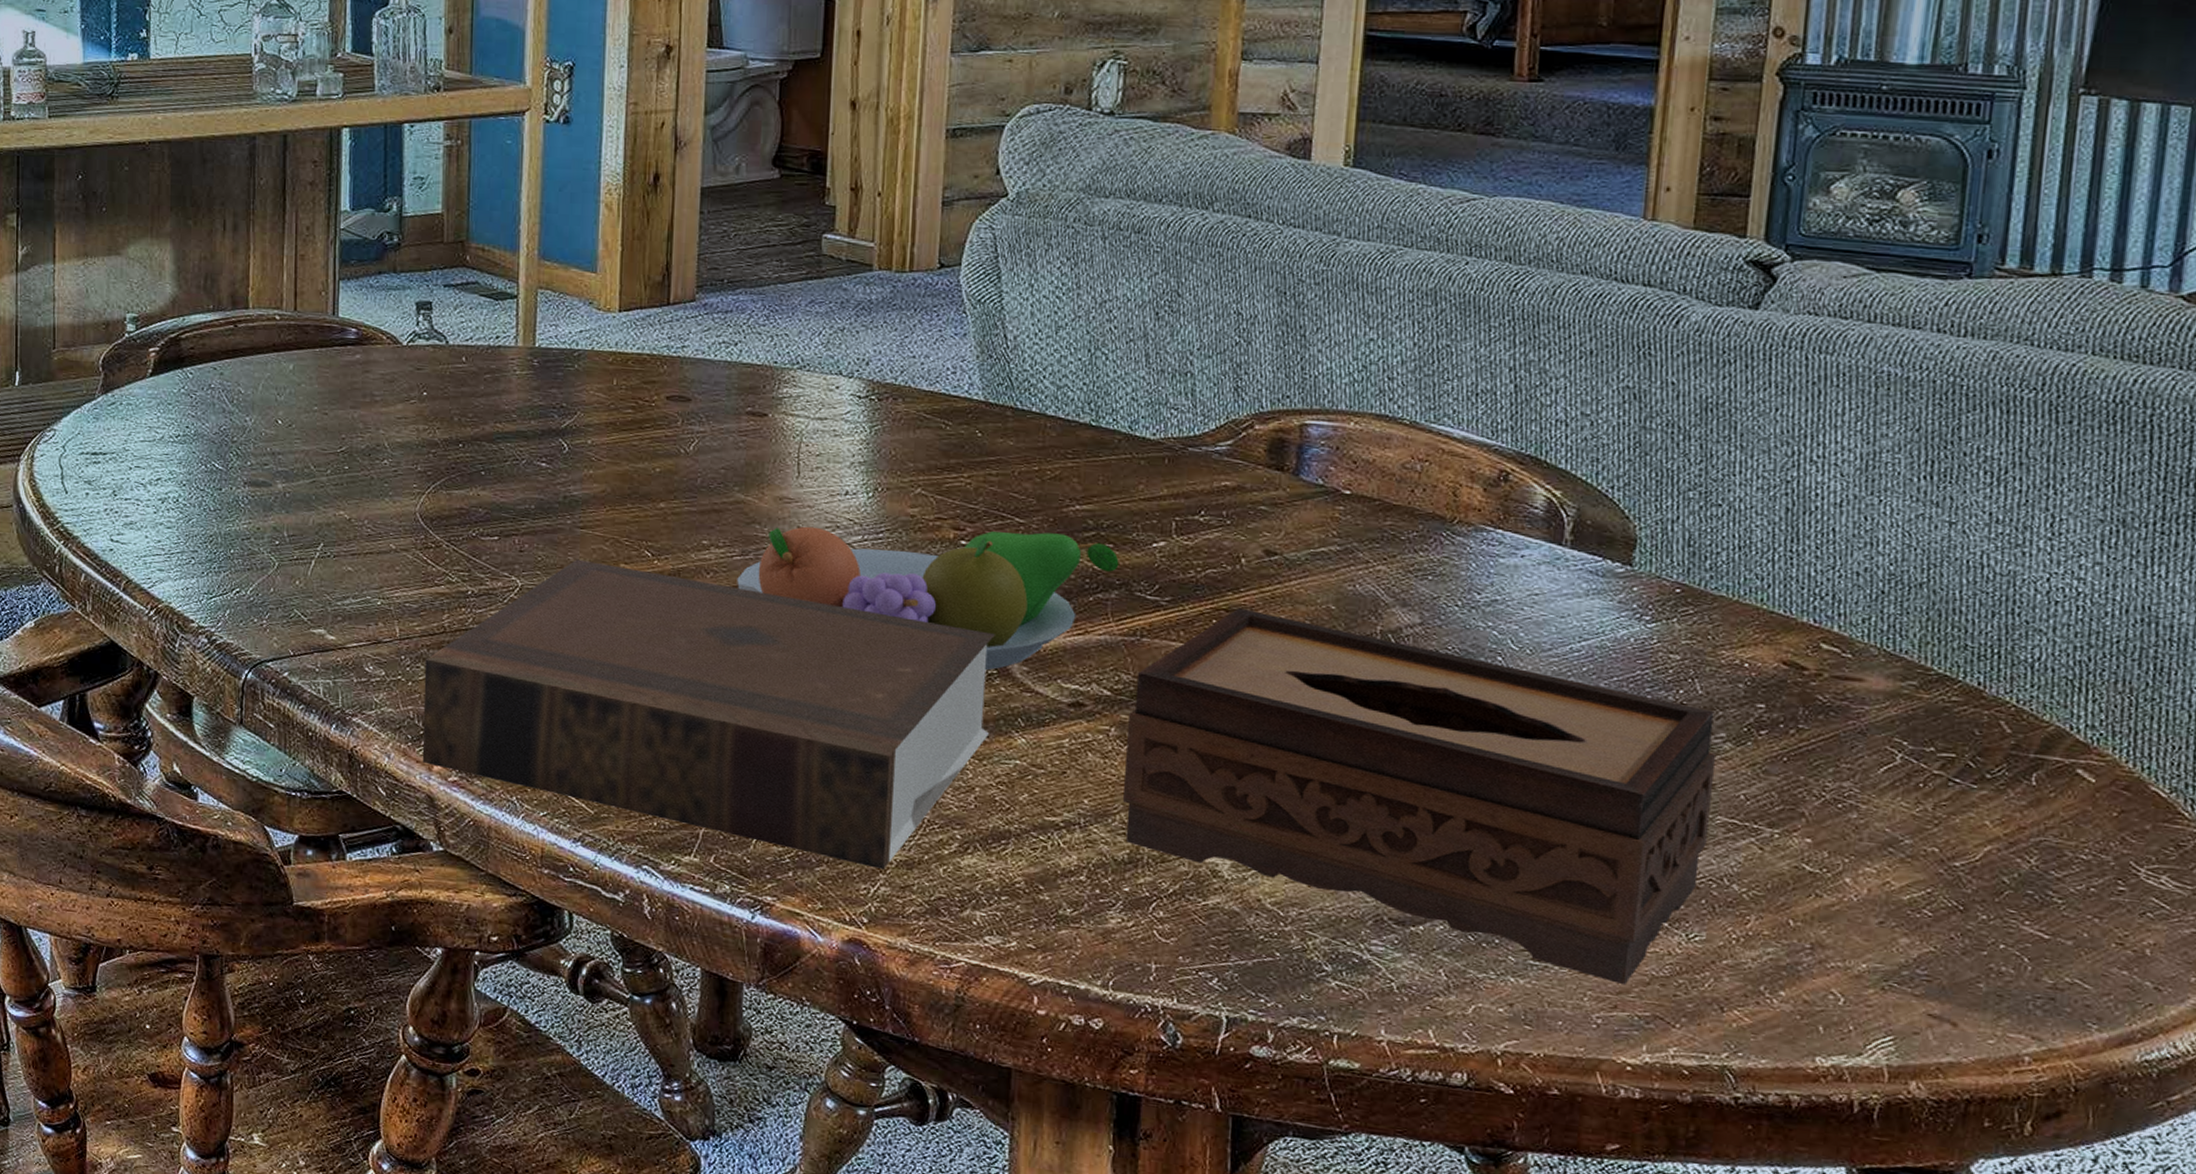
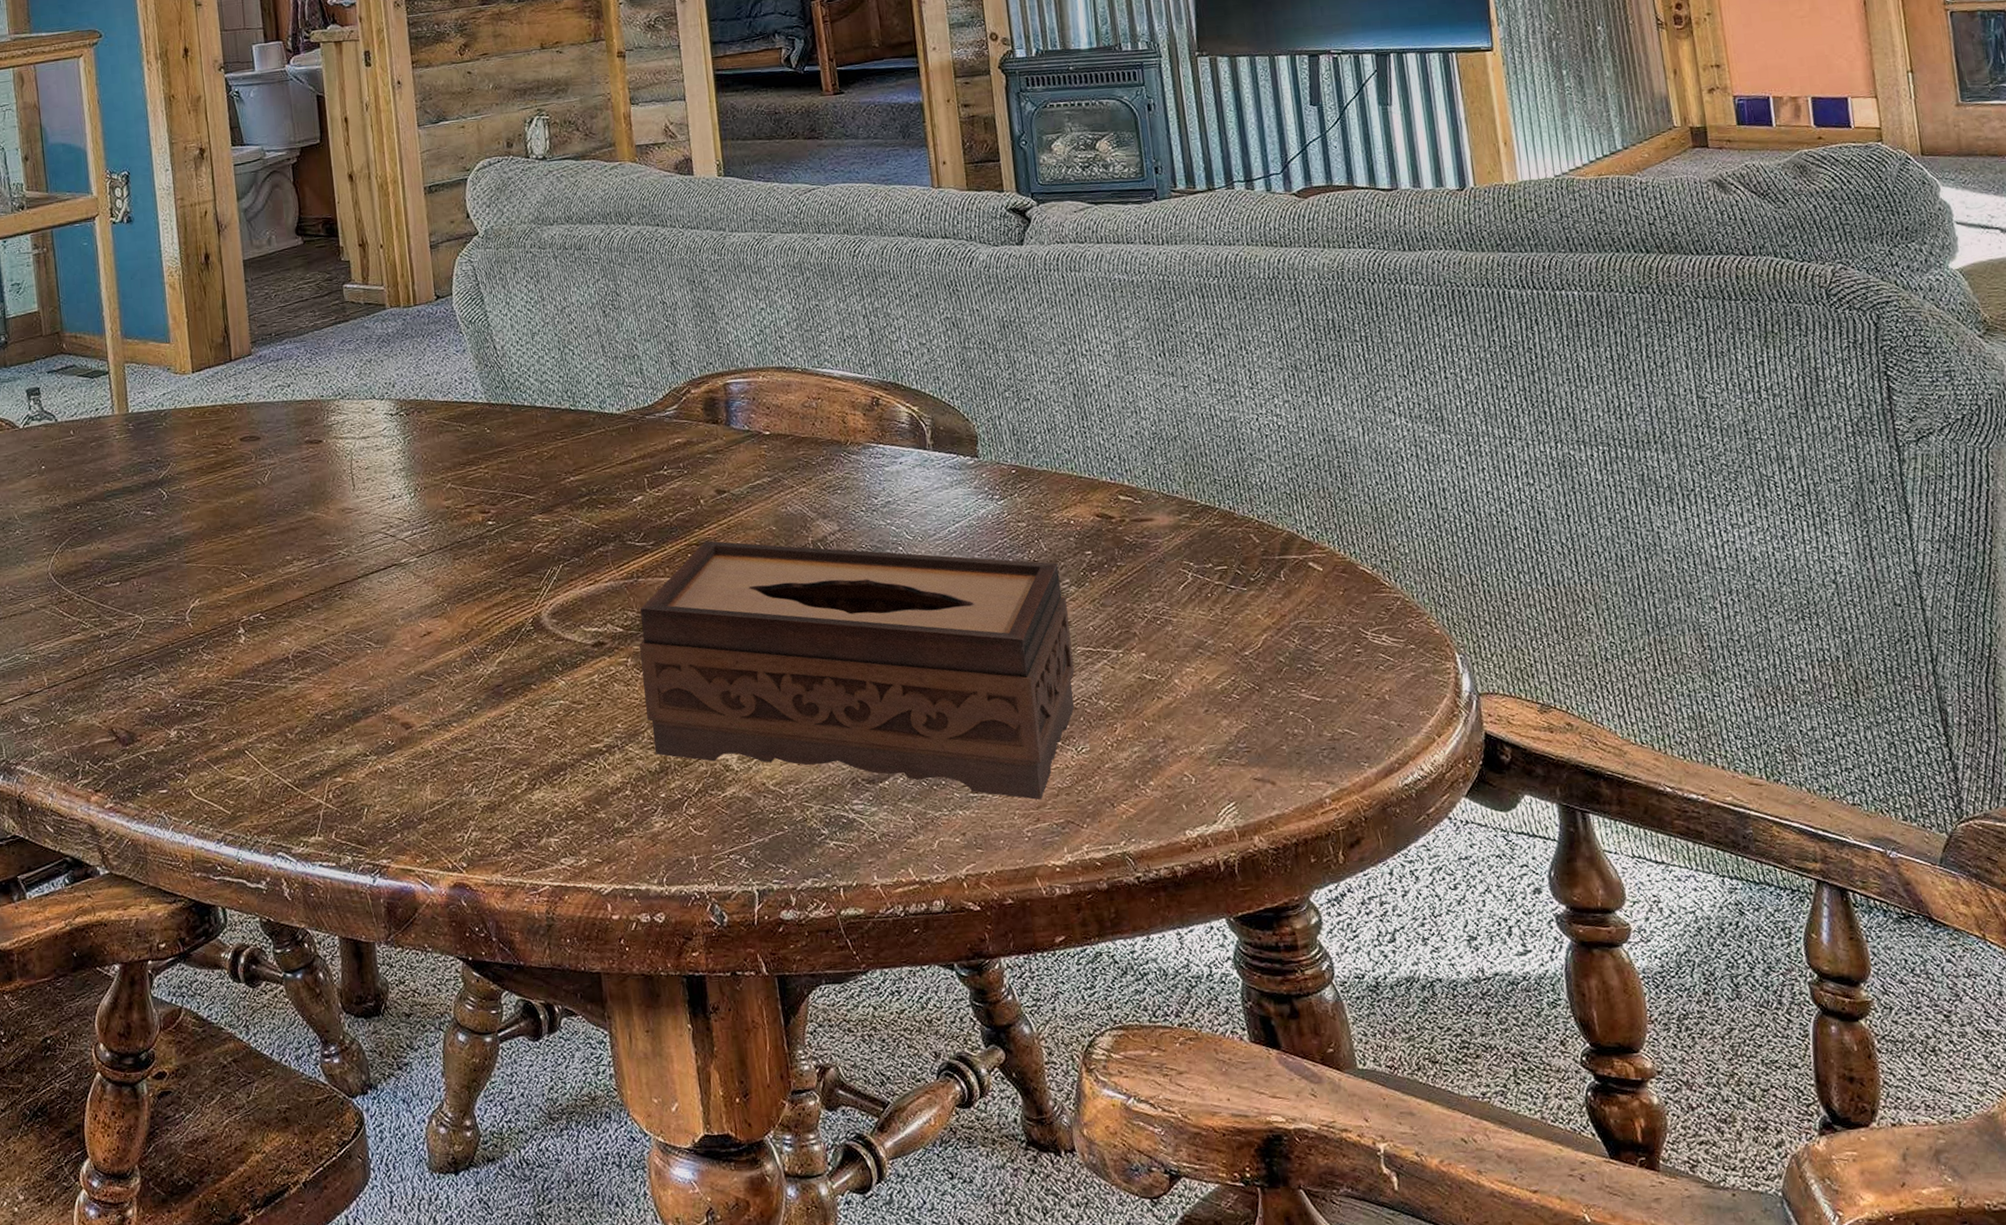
book: present [422,559,995,869] -> none [72,590,536,817]
fruit bowl: present [737,526,1119,671] -> none [318,503,611,628]

